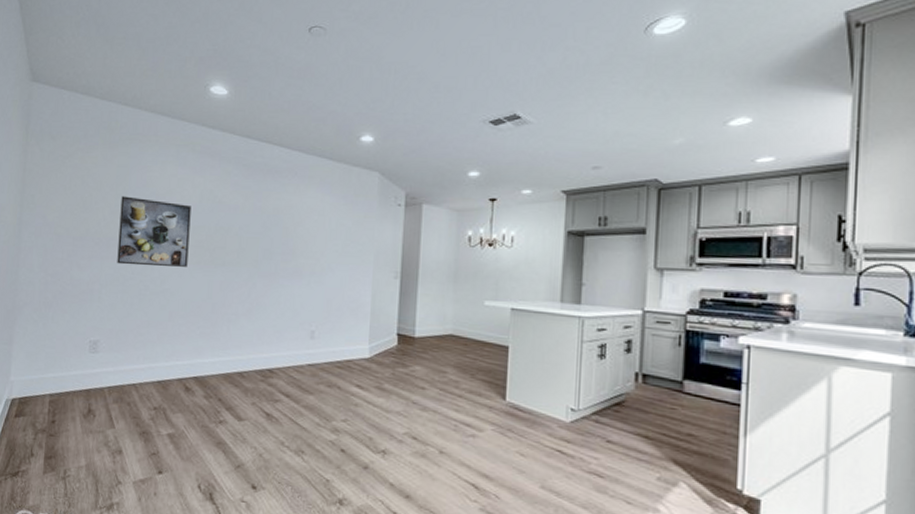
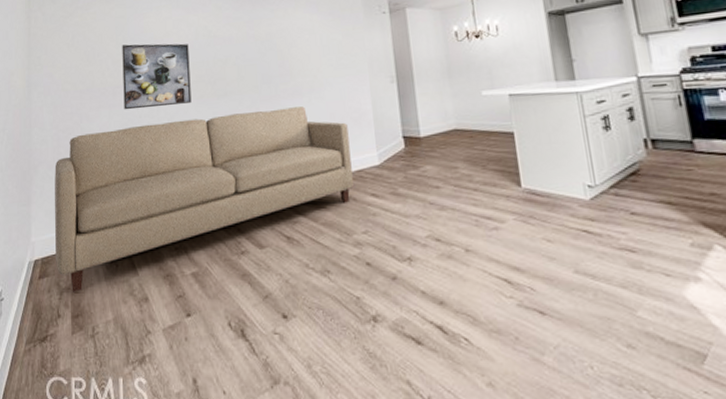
sofa: none [33,282,344,435] -> present [54,106,354,292]

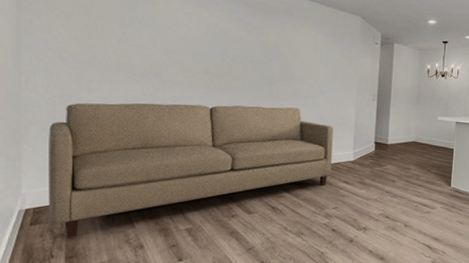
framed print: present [122,43,192,110] -> none [127,26,198,90]

